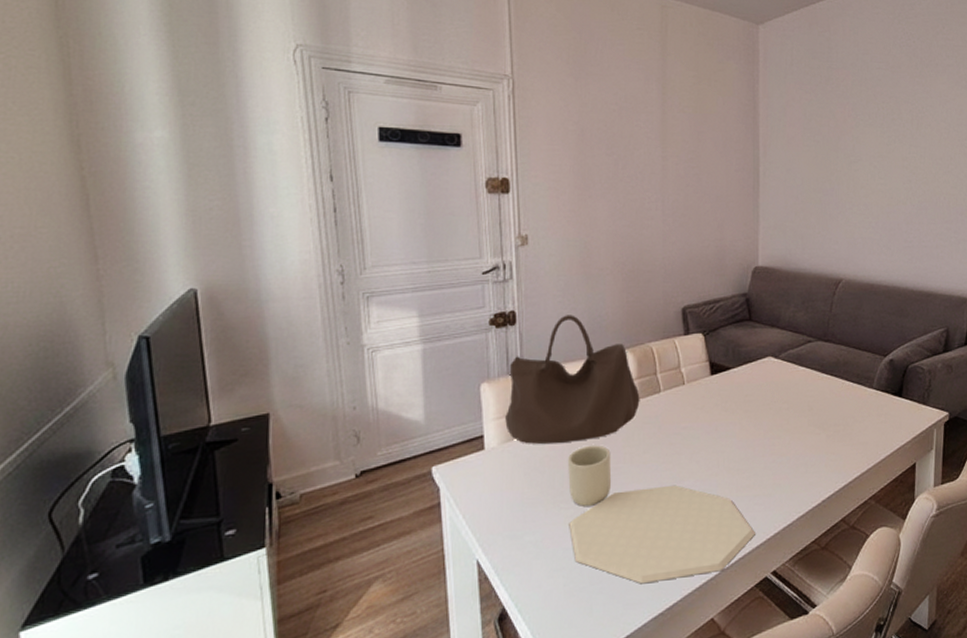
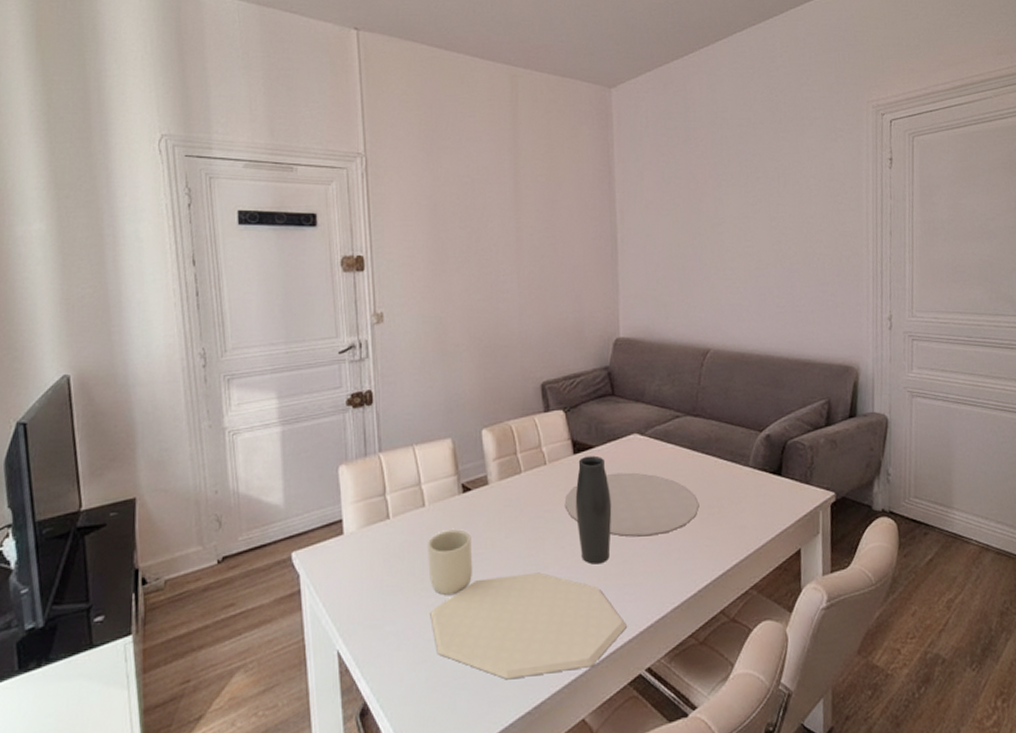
handbag: present [505,315,640,444] -> none [364,393,500,529]
placemat: none [701,392,826,452] -> present [564,472,699,537]
vase: none [711,376,745,478] -> present [575,455,612,565]

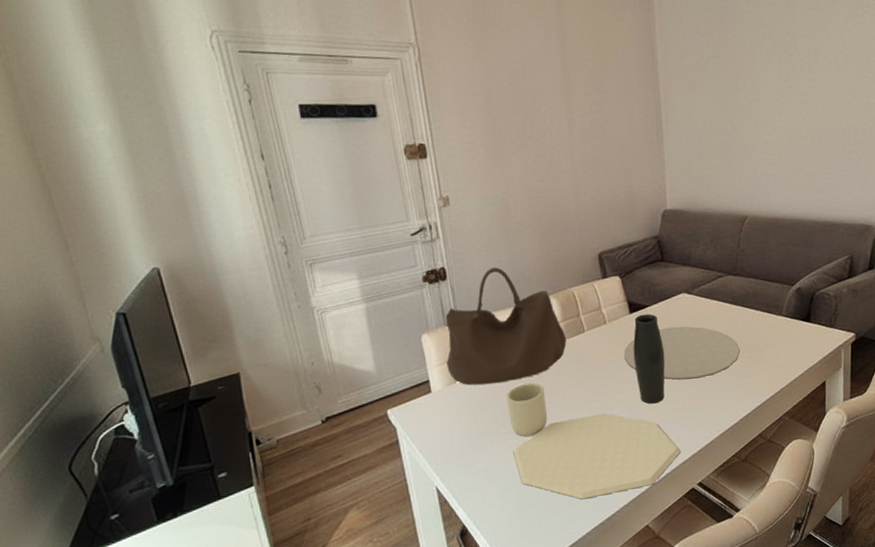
handbag: none [364,393,500,529] -> present [445,267,567,386]

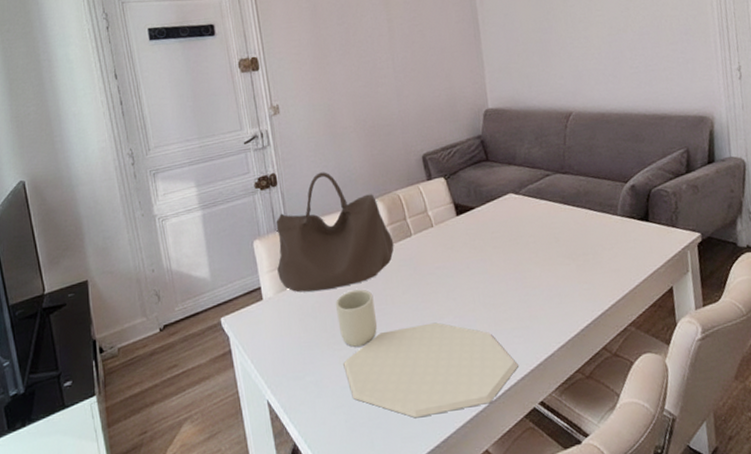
placemat: present [624,326,740,380] -> none [452,228,575,286]
vase: present [633,314,666,404] -> none [461,215,498,313]

